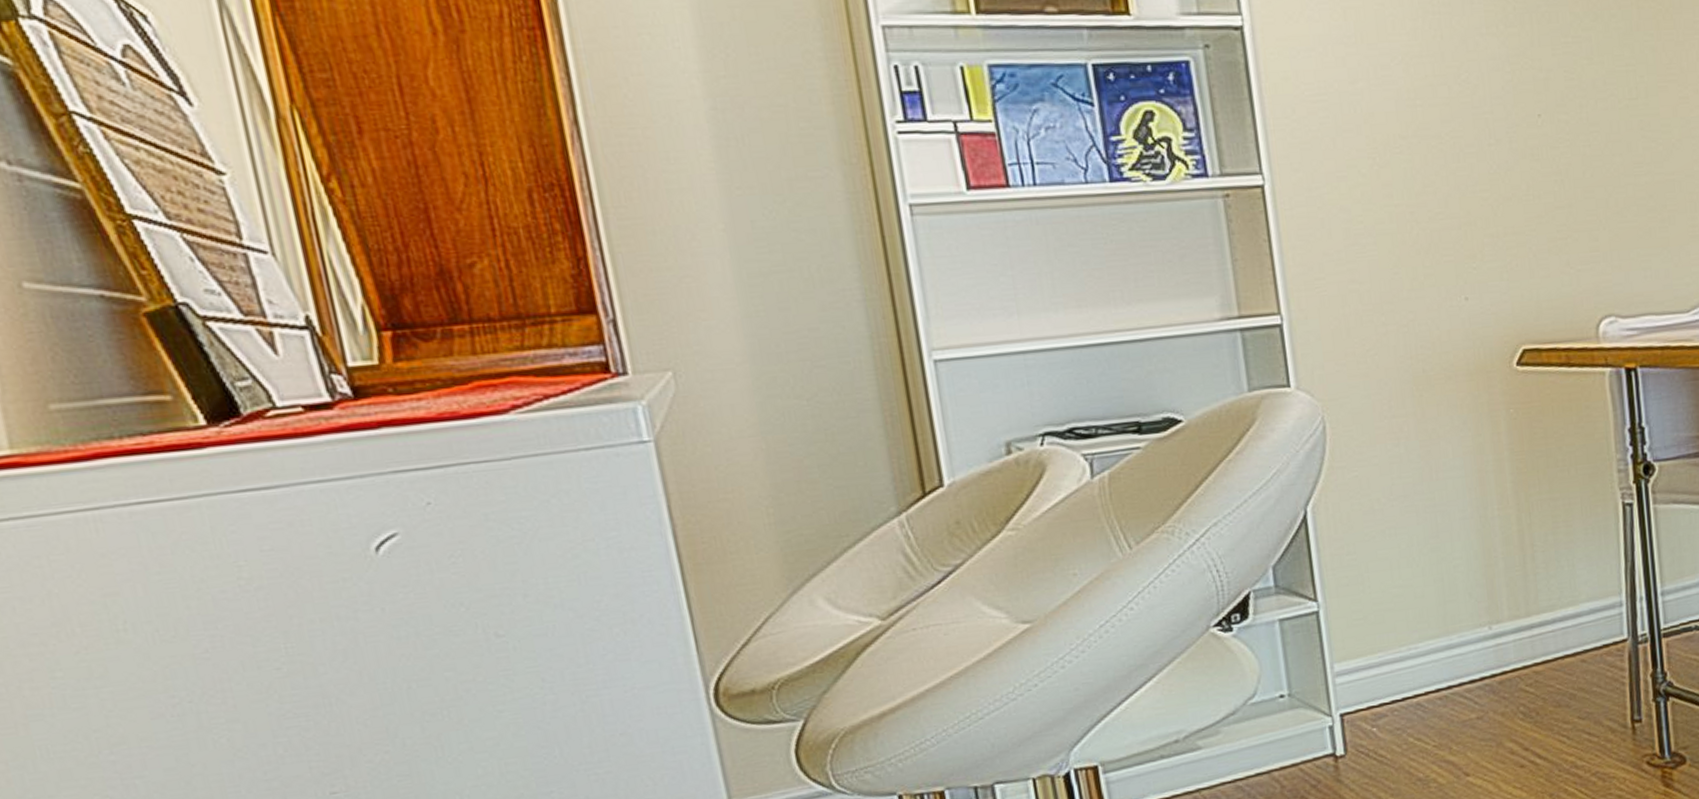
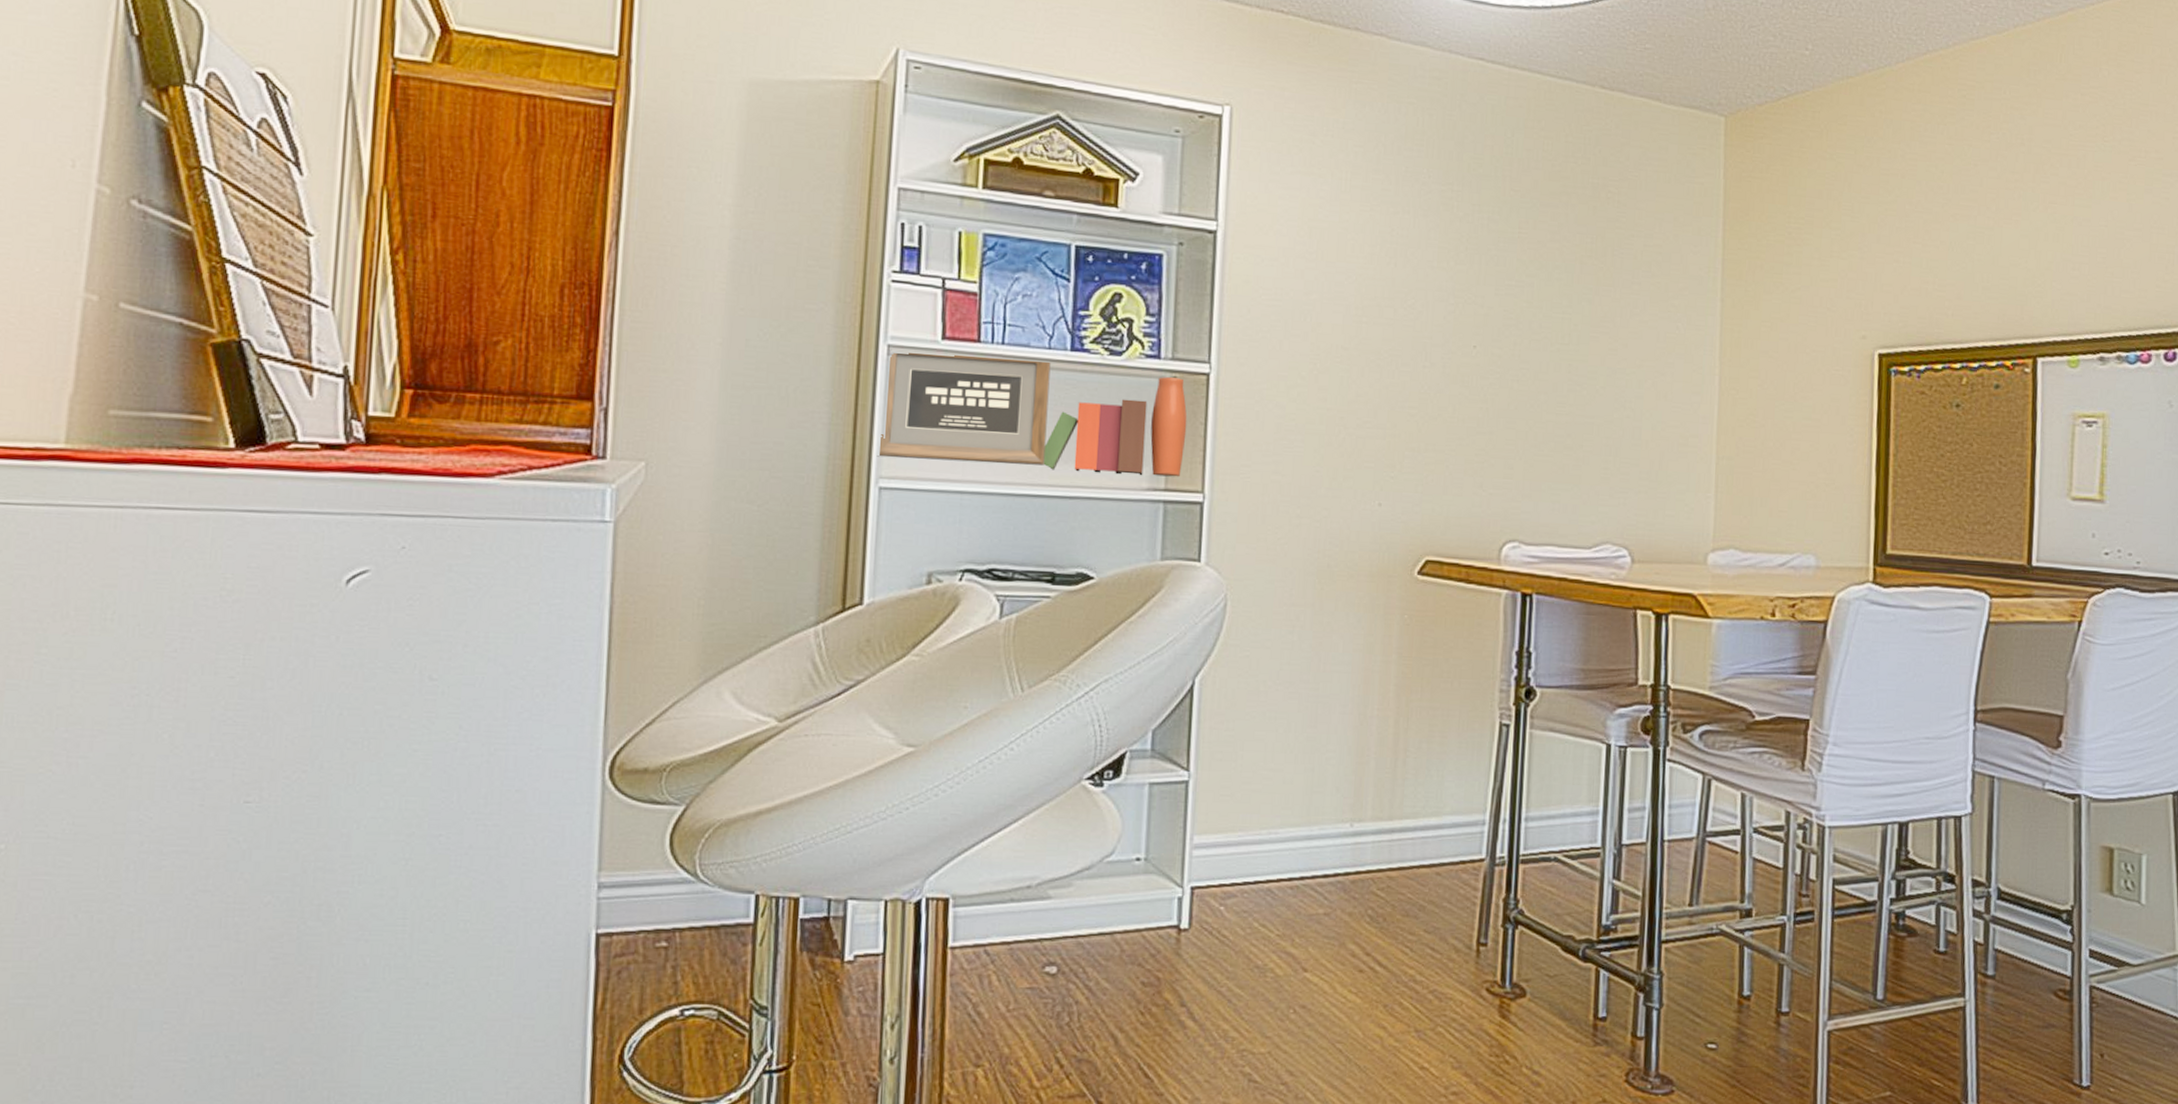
picture frame: none [915,198,1106,328] -> present [877,353,1051,466]
books: none [1102,224,1213,314] -> present [1043,399,1147,476]
vase: none [1209,195,1253,304] -> present [1150,377,1187,477]

